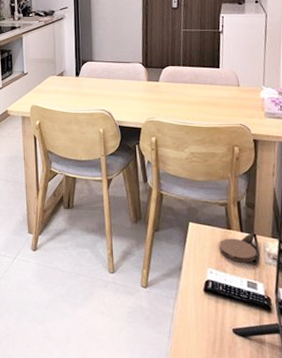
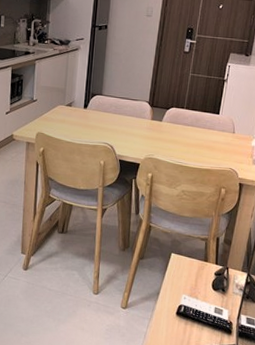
coaster: present [219,238,257,263] -> none [194,269,227,292]

